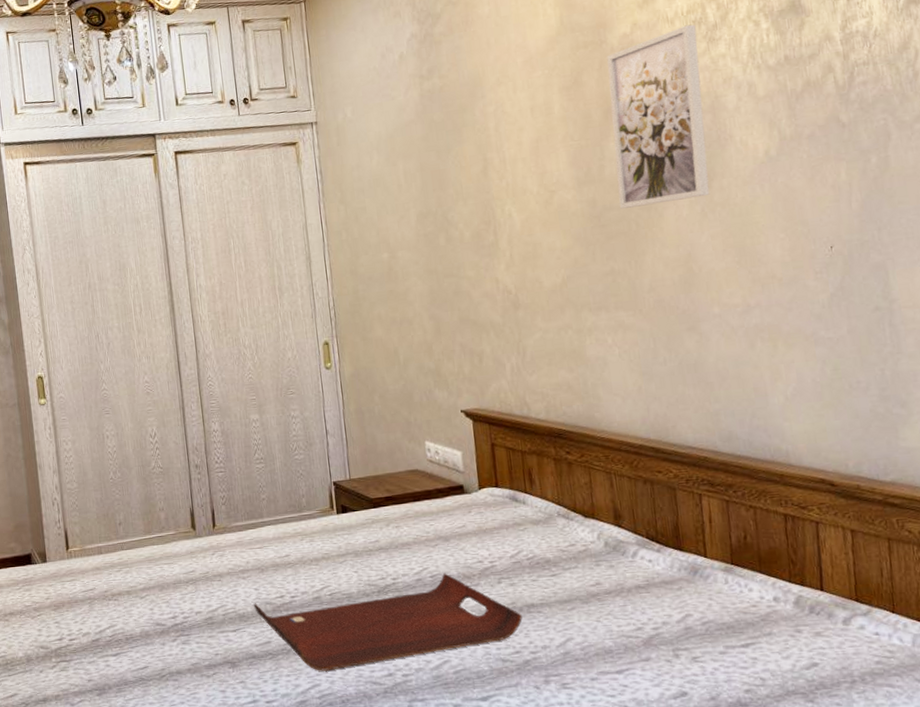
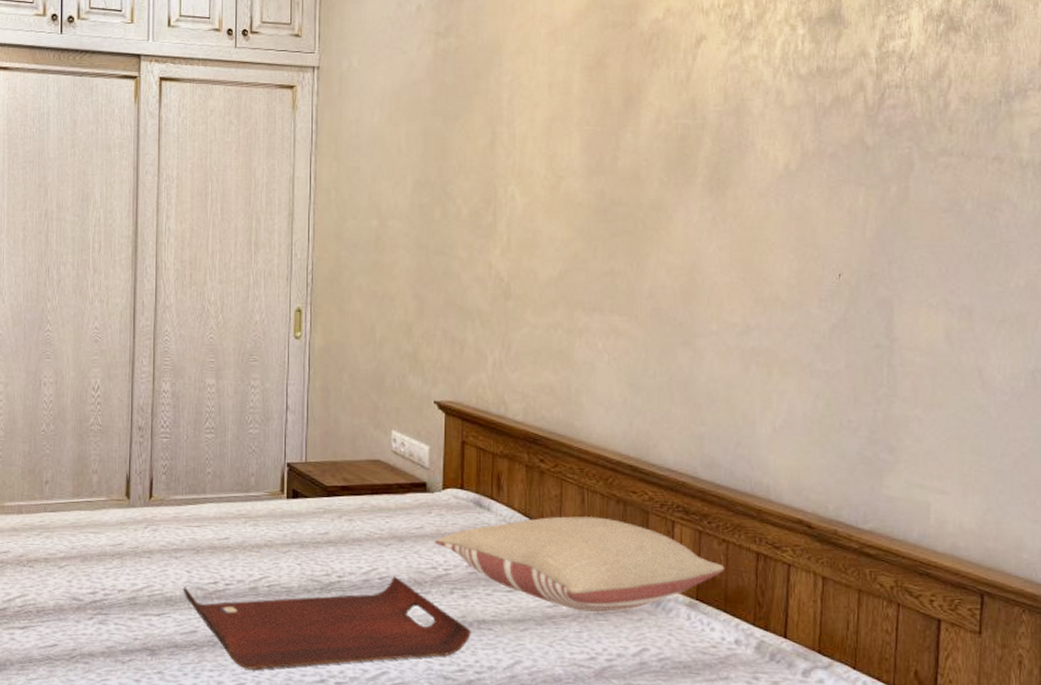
pillow: none [478,498,755,587] -> present [435,516,725,613]
wall art: present [607,24,710,209] -> none [629,19,730,205]

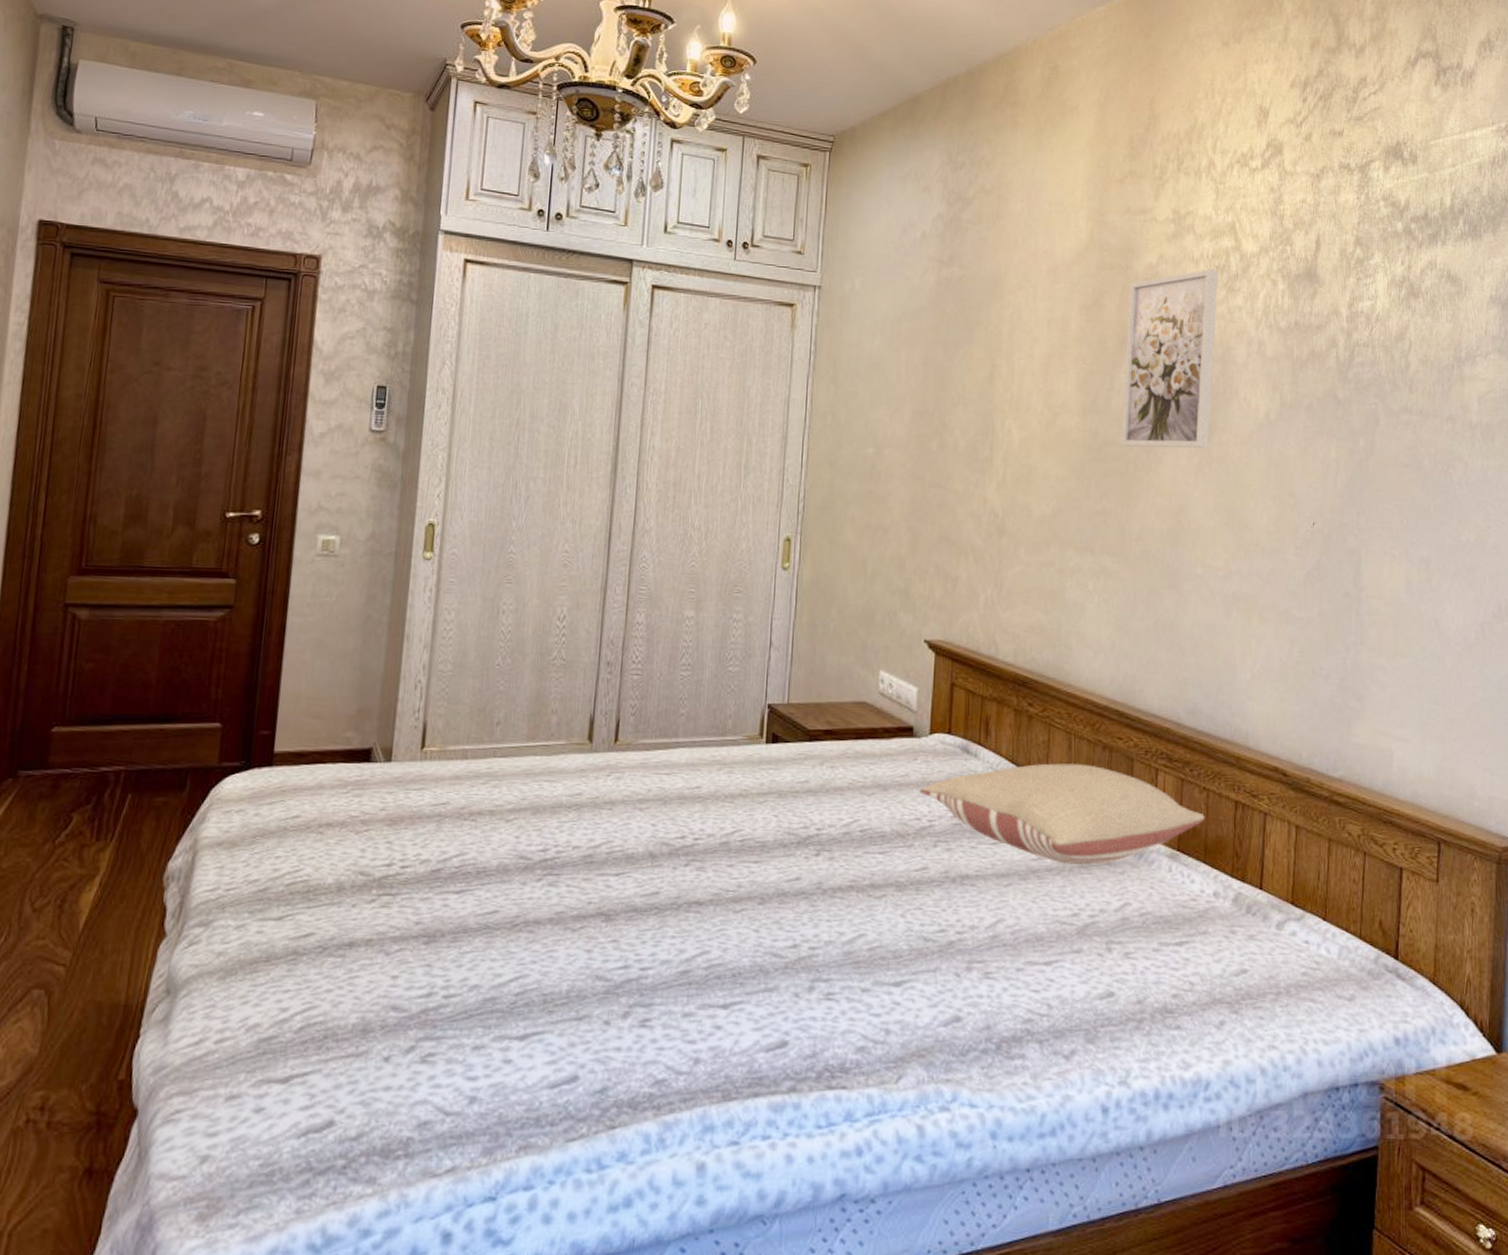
serving tray: present [182,576,471,670] -> none [646,828,954,935]
wall art: none [629,19,730,205] -> present [1121,269,1218,449]

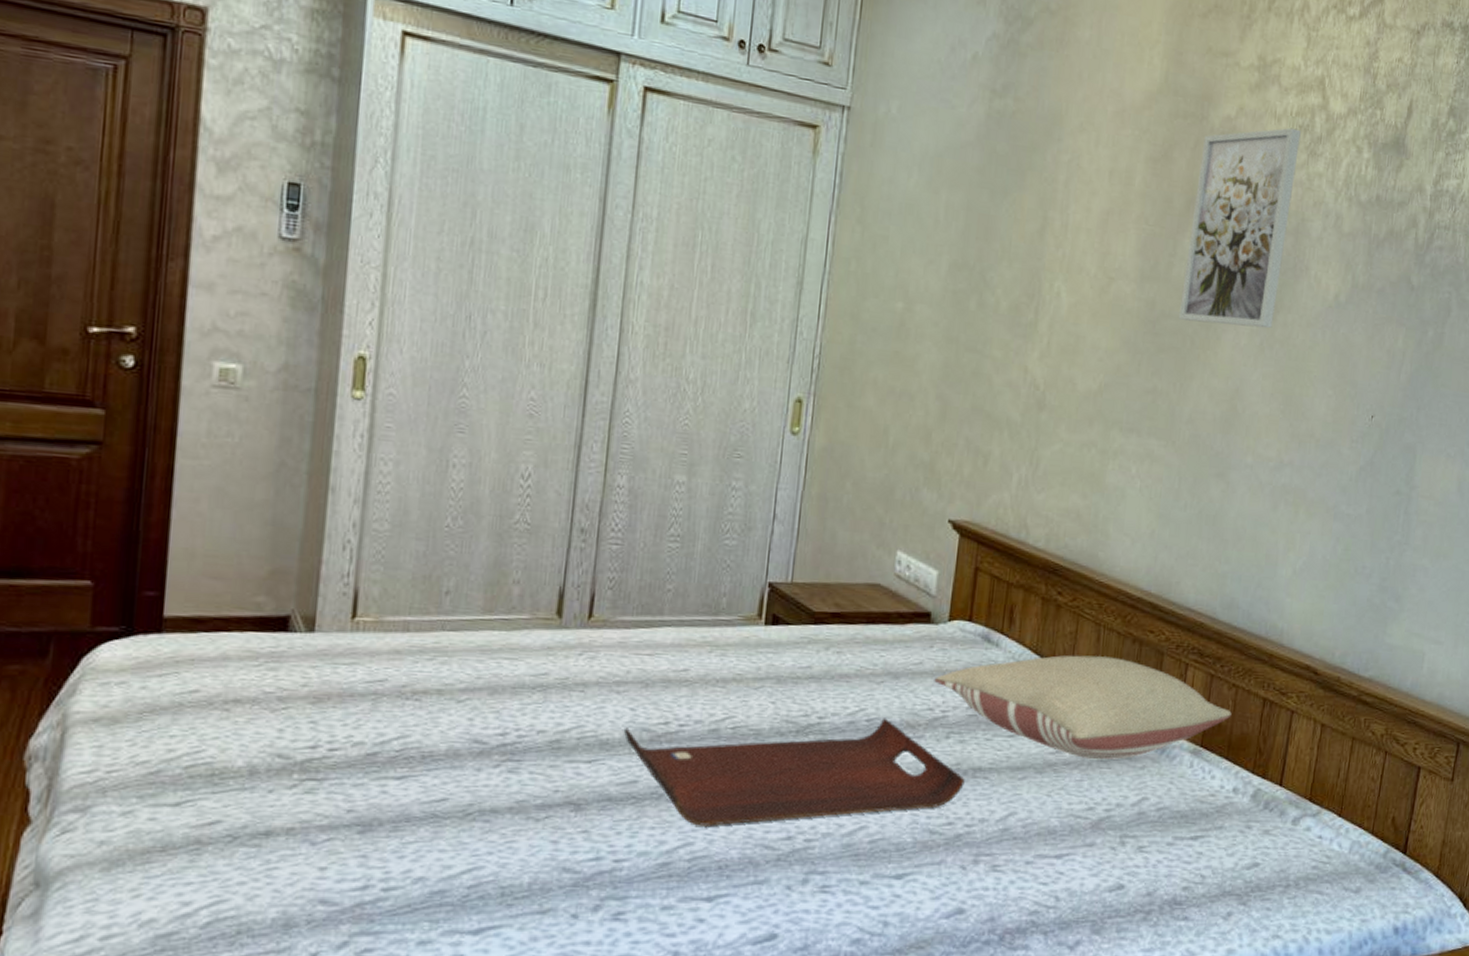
serving tray: none [646,828,954,935] -> present [623,718,965,826]

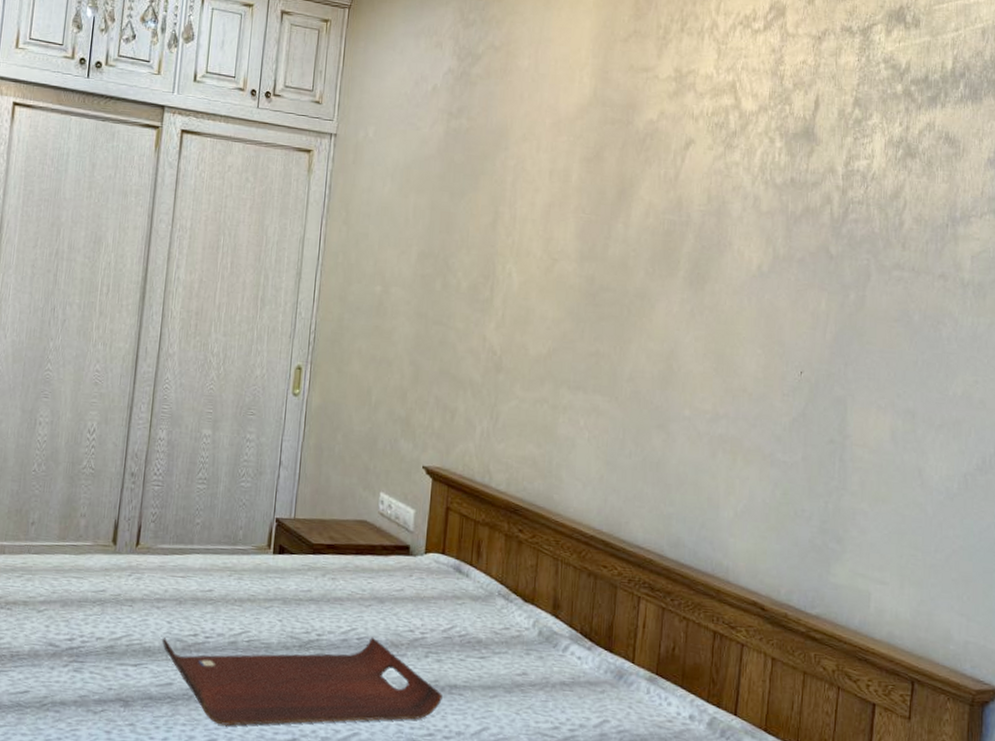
pillow: present [934,655,1232,760] -> none [414,586,684,683]
wall art: present [1179,127,1301,328] -> none [616,126,717,297]

